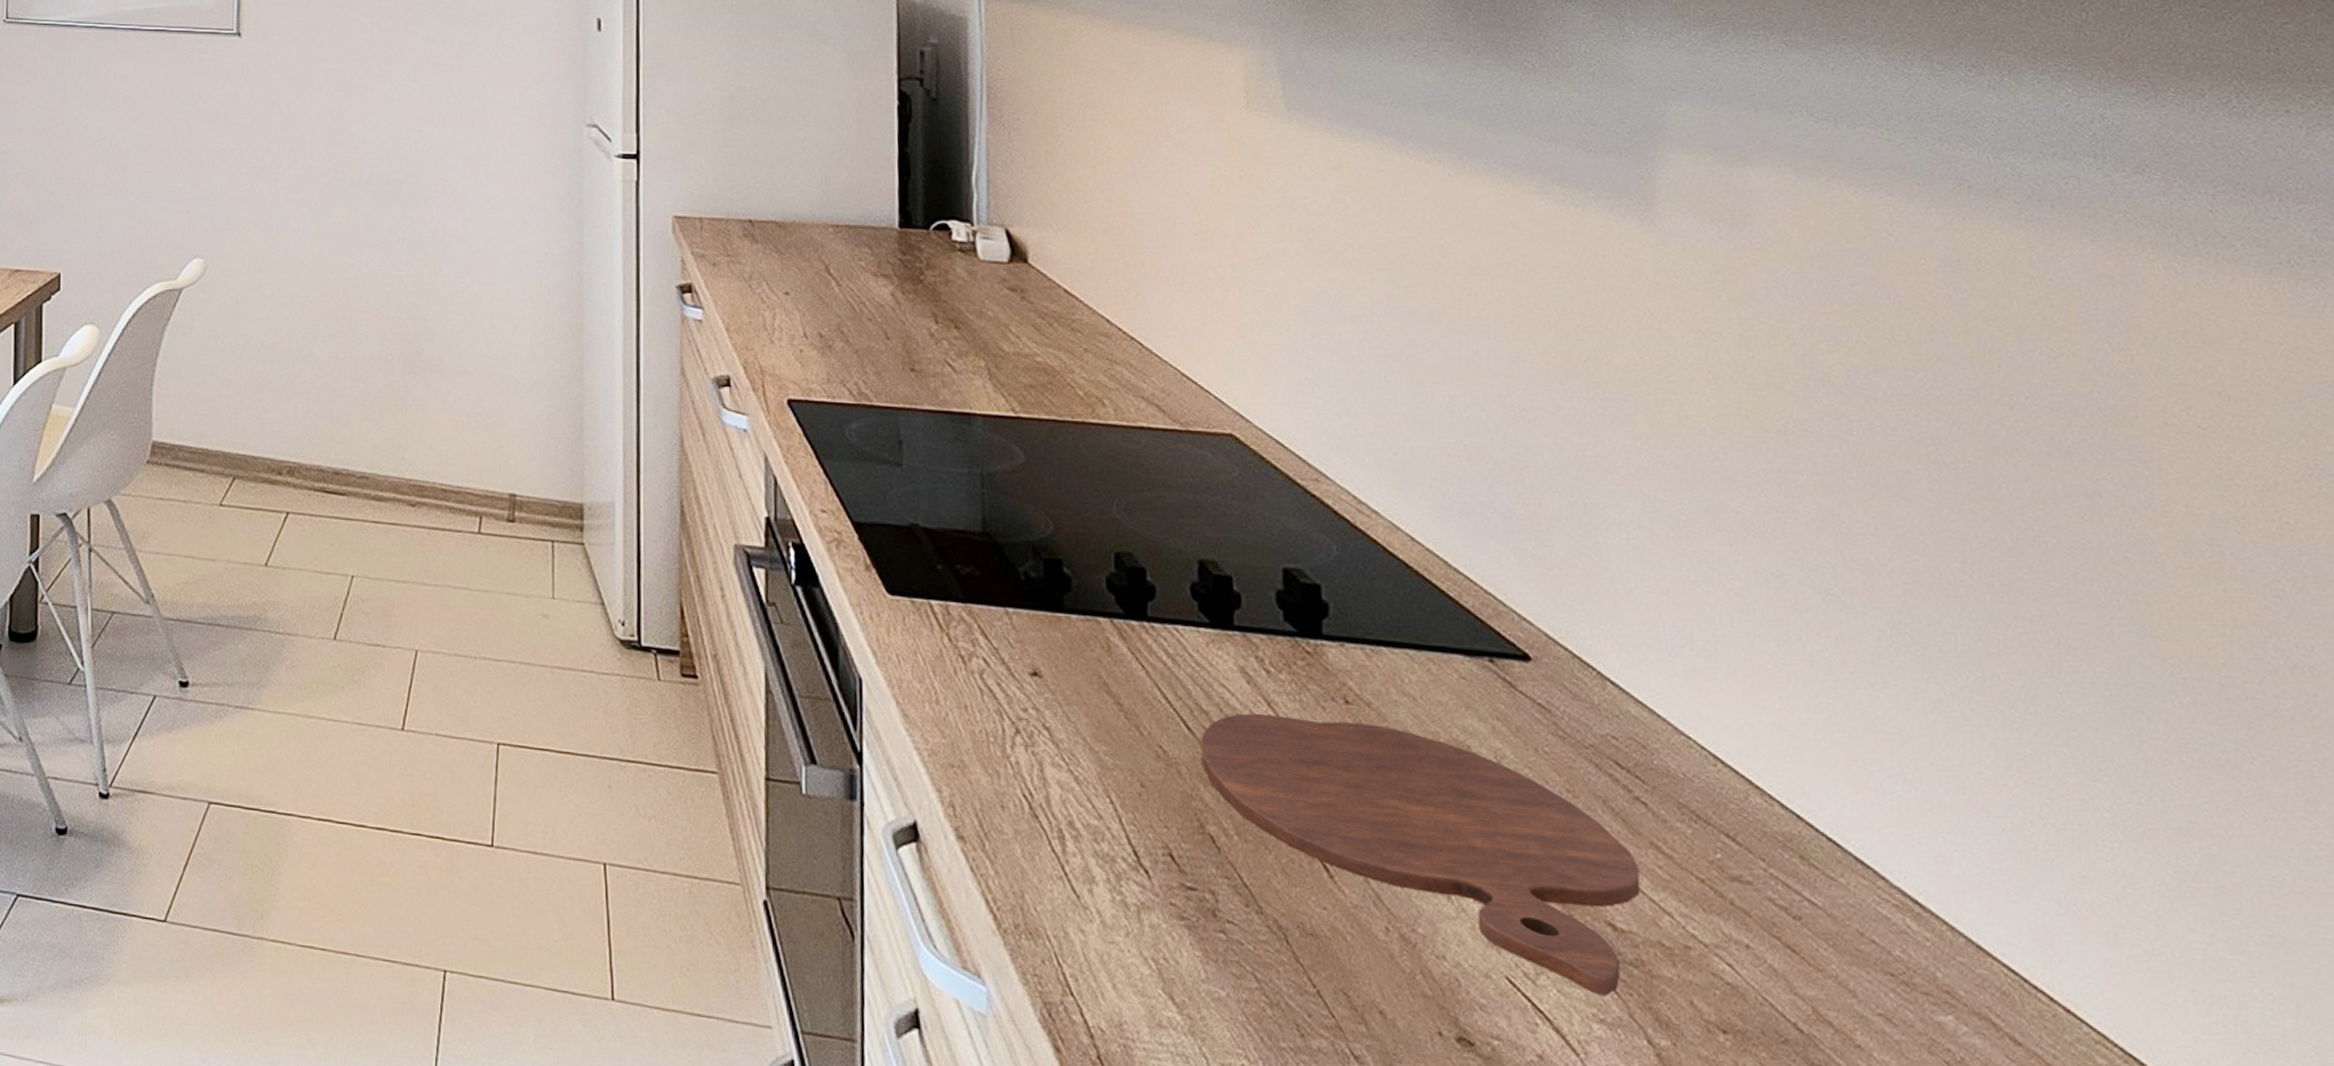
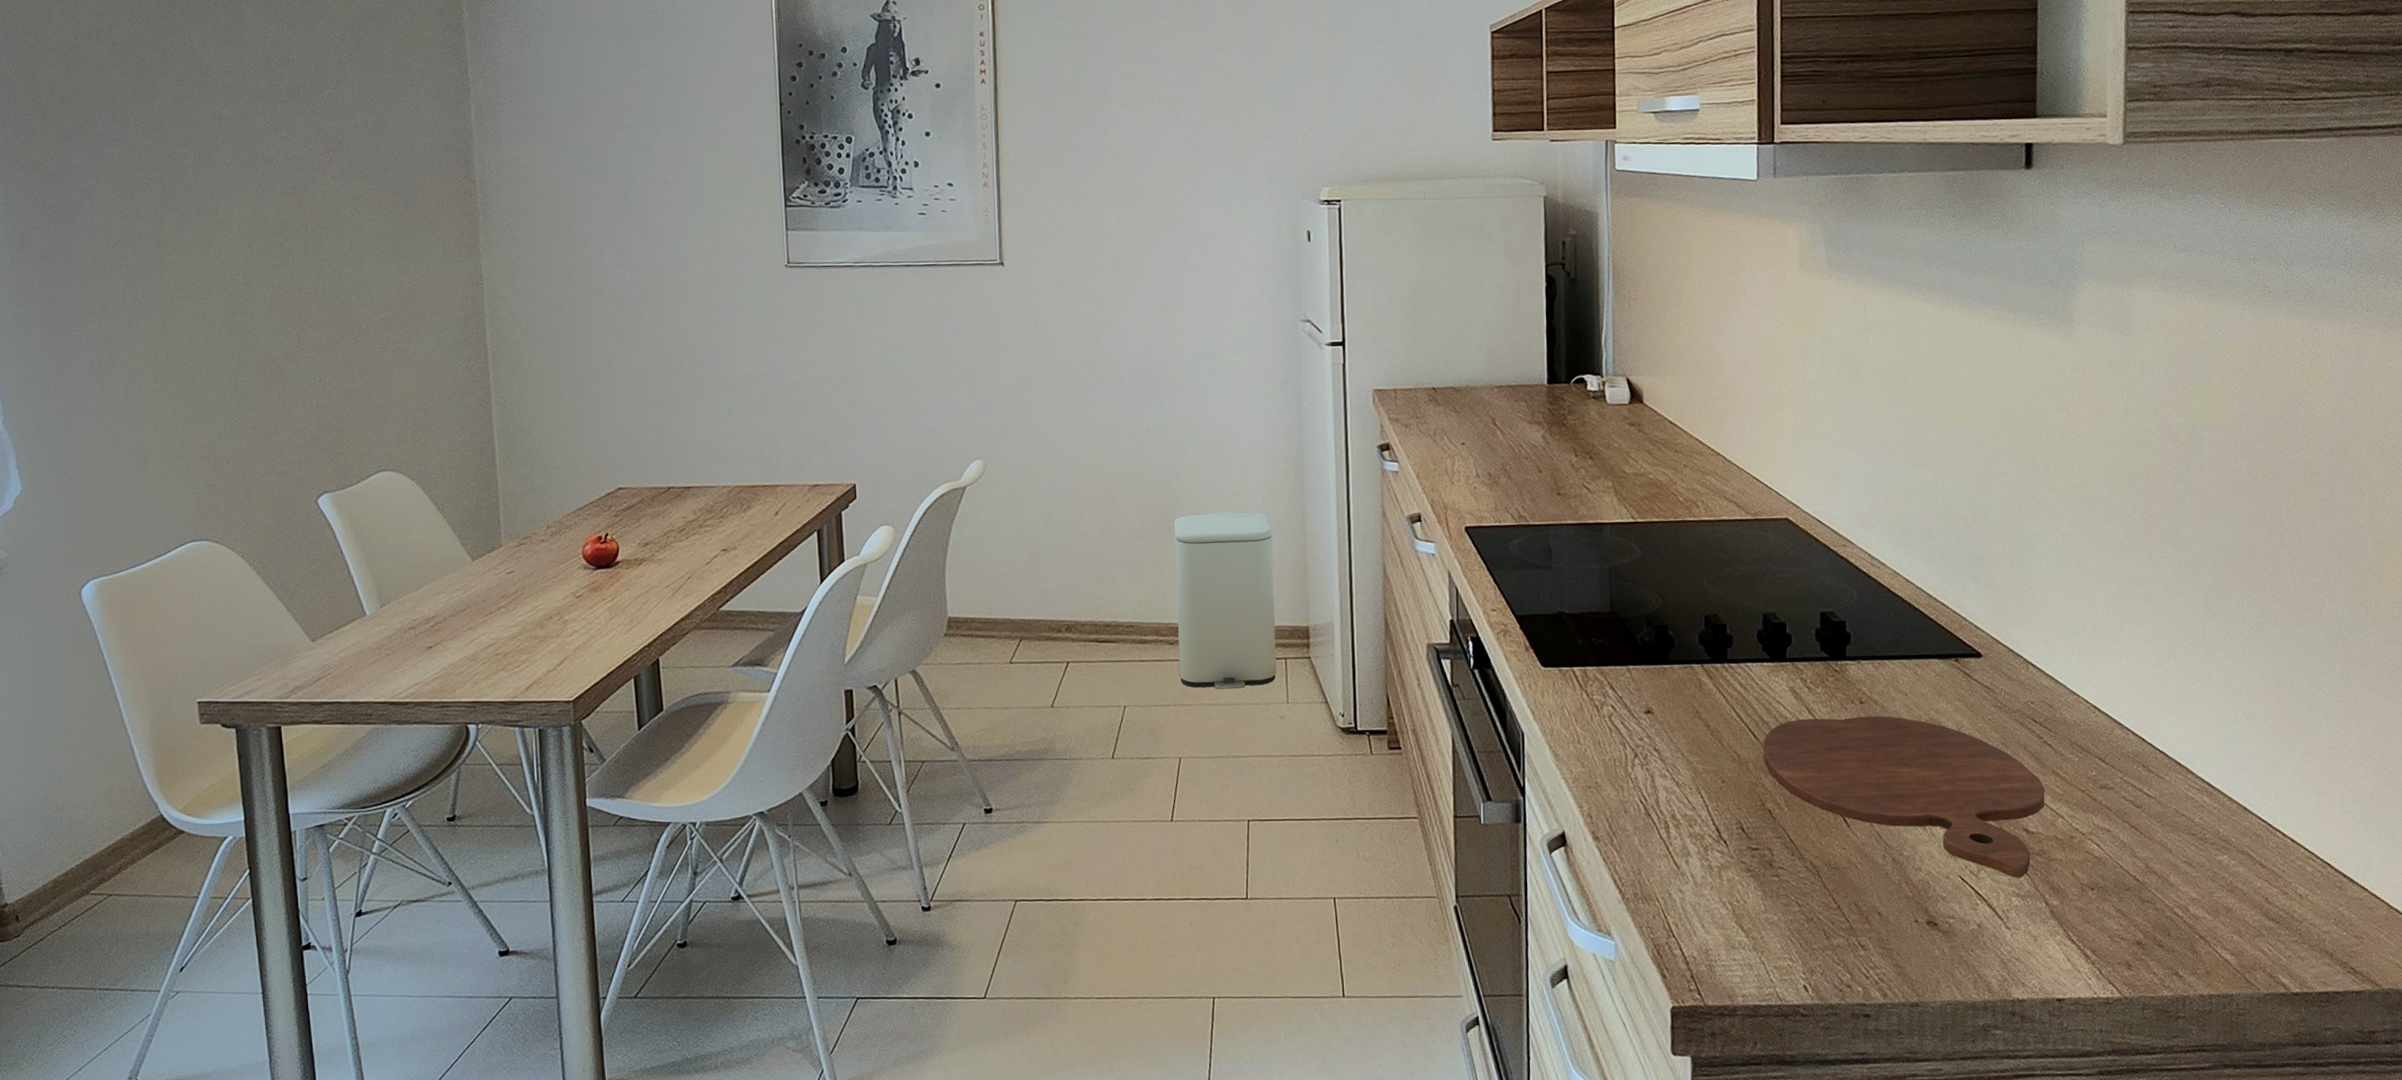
pedal bin: none [420,348,543,573] -> present [1174,512,1277,690]

